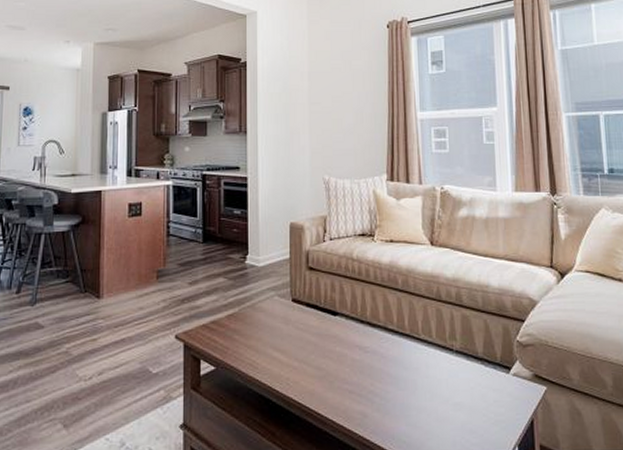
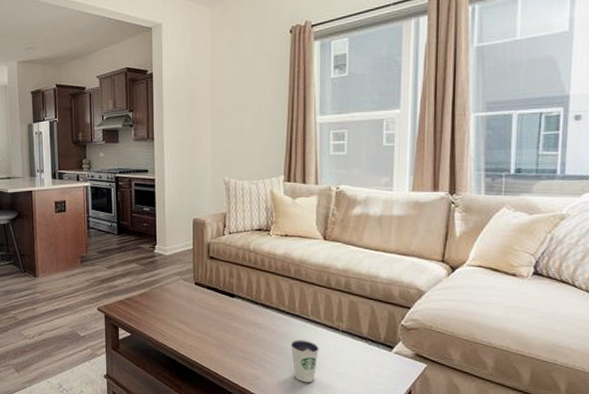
dixie cup: none [401,364,433,417] -> present [290,340,319,382]

